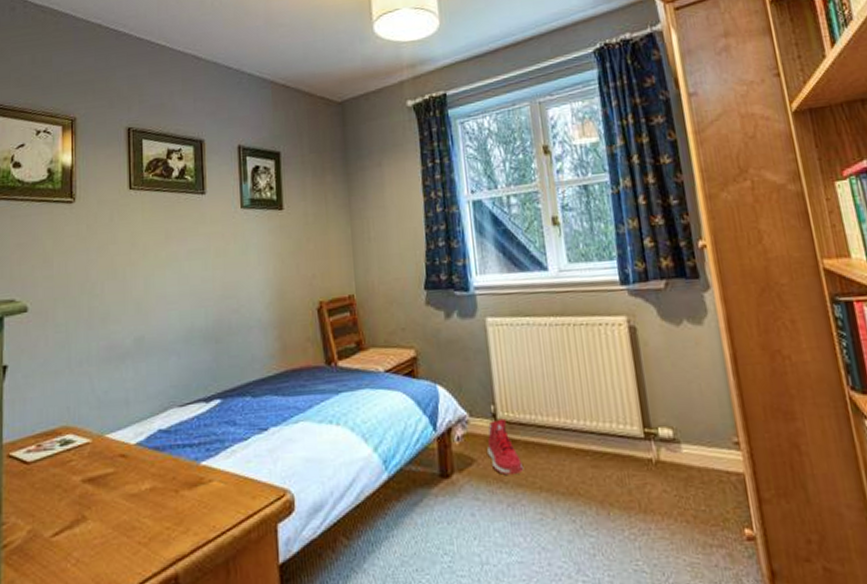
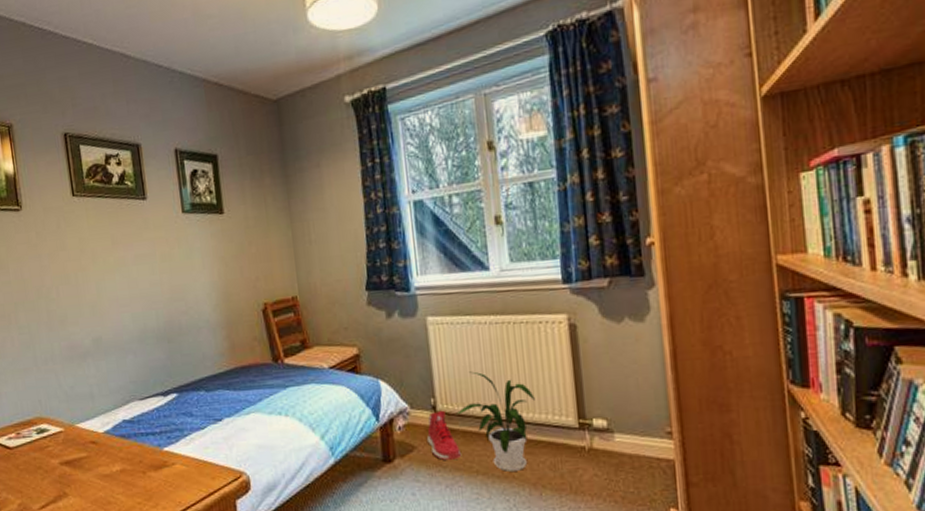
house plant: none [517,376,598,488] -> present [456,371,535,472]

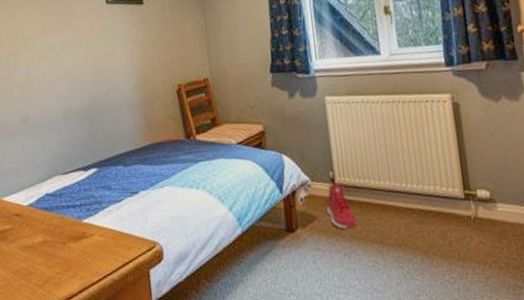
house plant: present [456,371,535,472] -> none [353,146,424,240]

